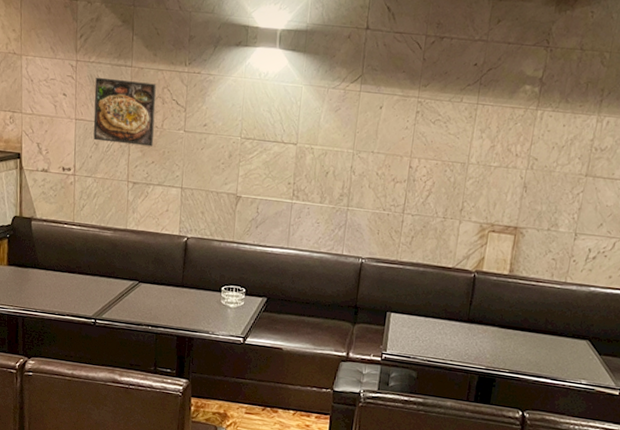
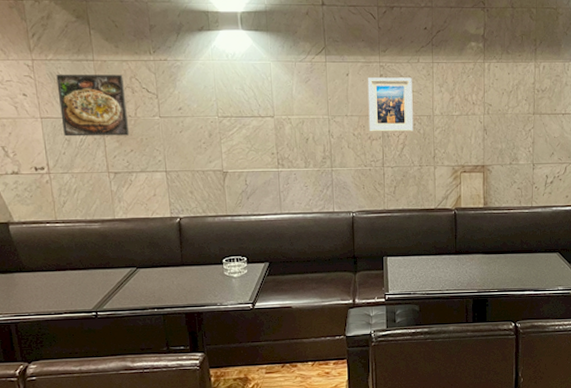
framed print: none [394,113,451,178] -> present [367,77,414,132]

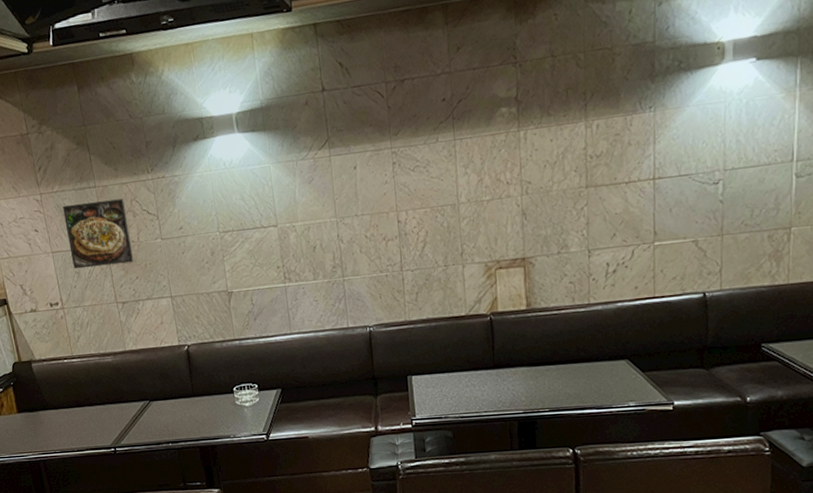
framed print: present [367,77,414,132] -> none [378,161,436,232]

